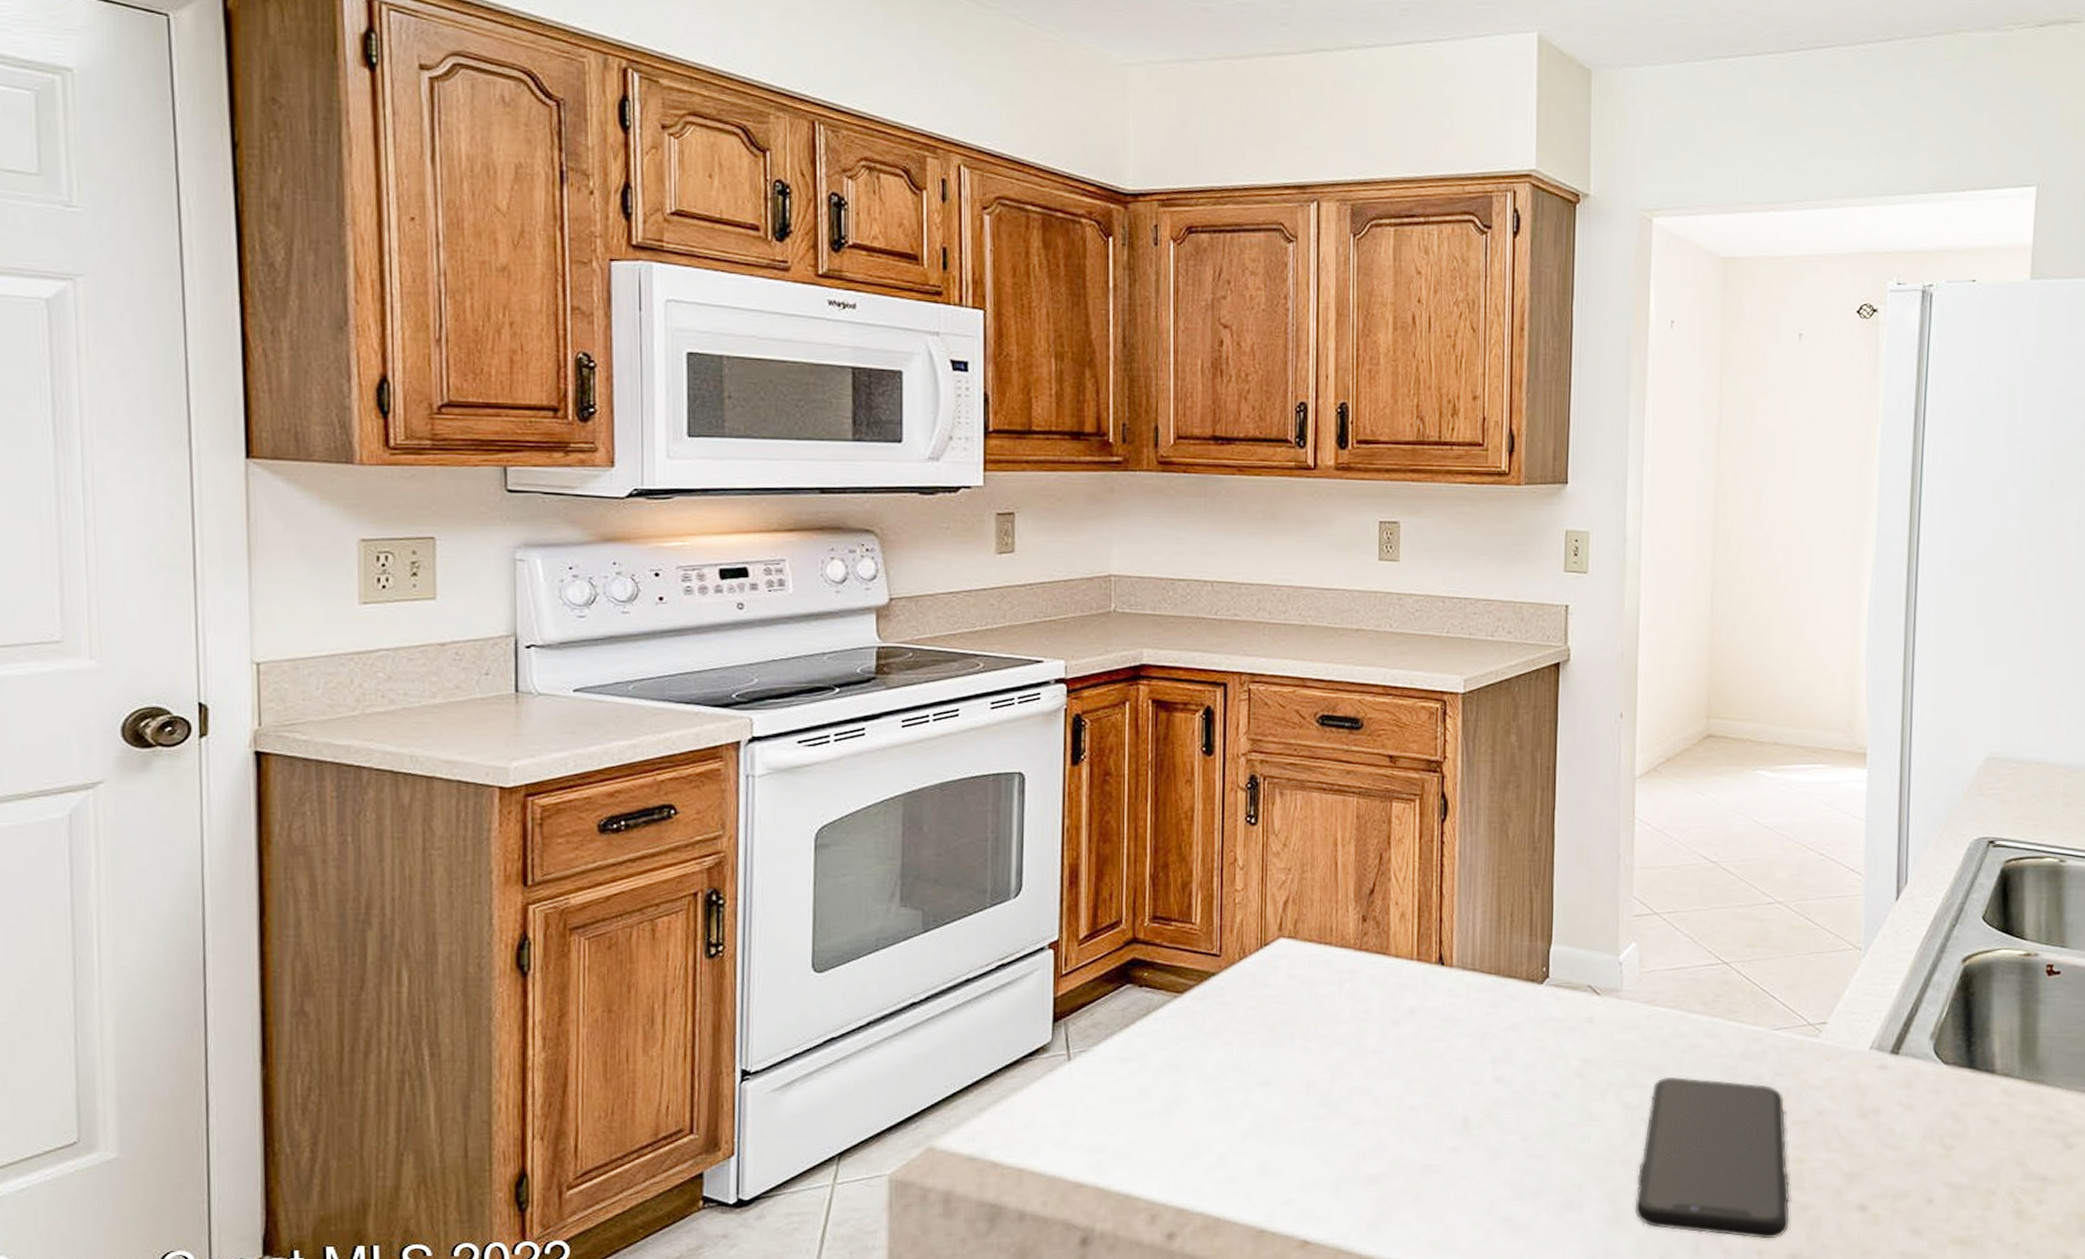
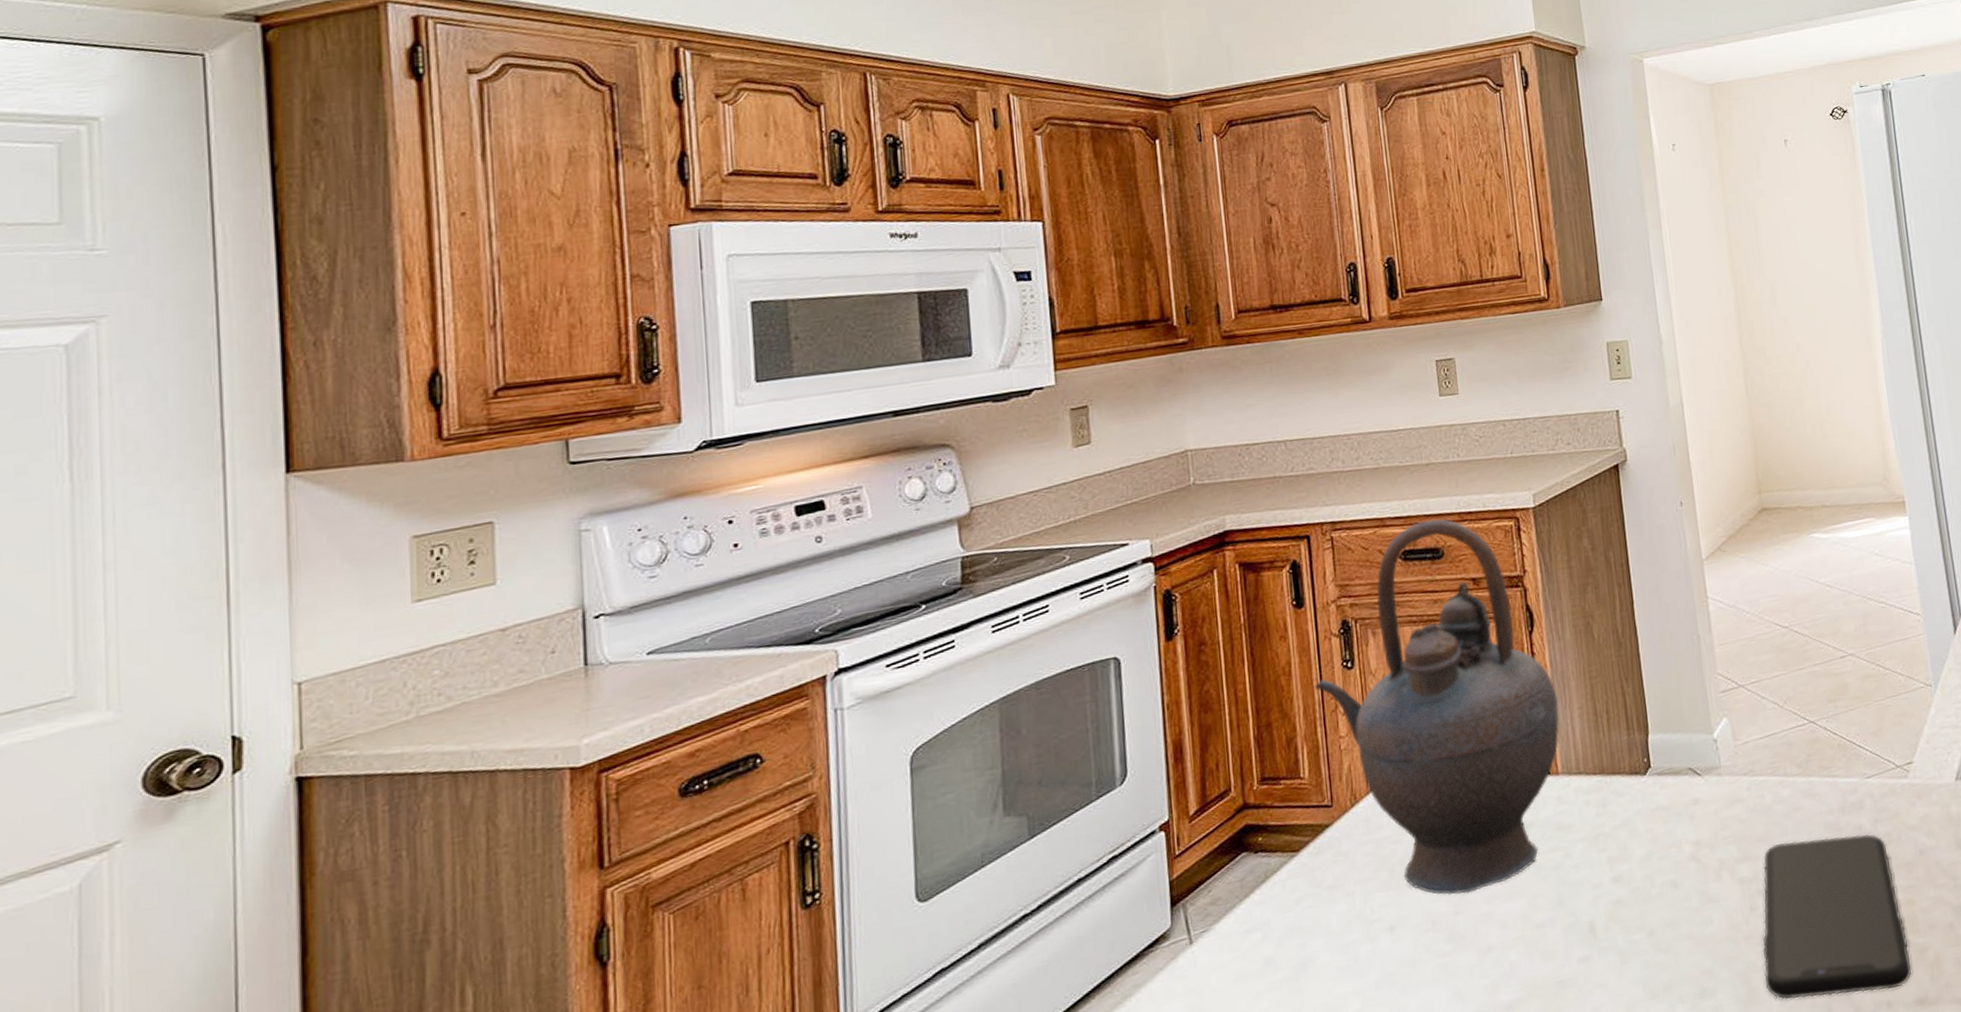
teapot: none [1215,687,1463,1064] -> present [1314,518,1559,895]

